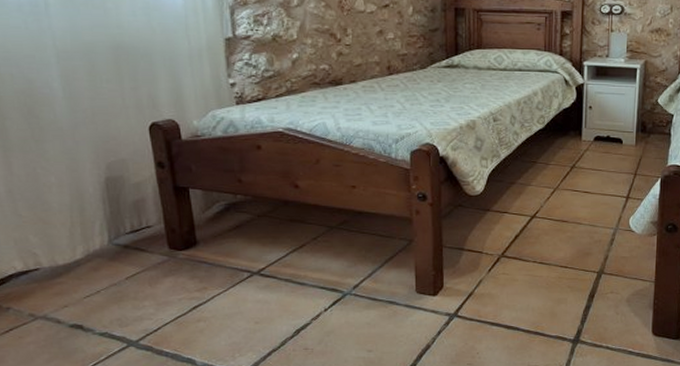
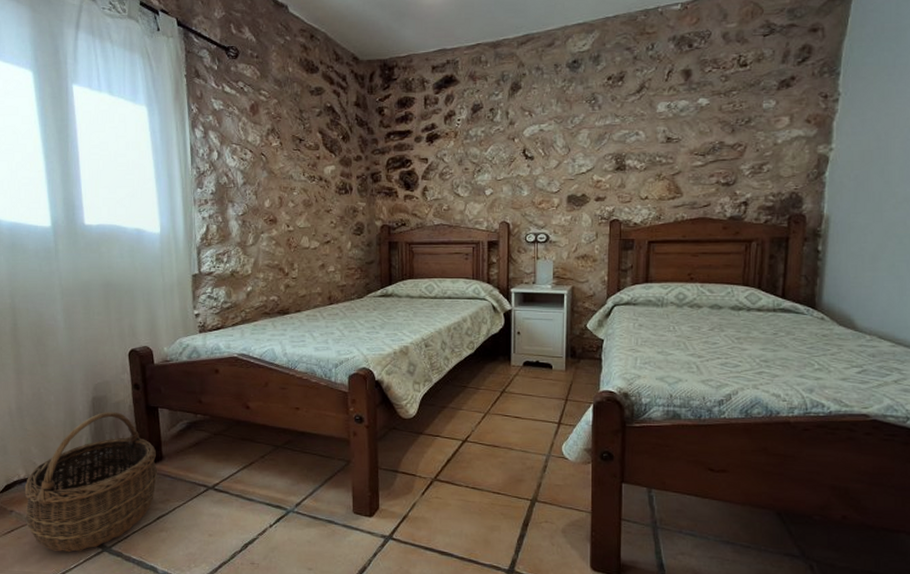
wicker basket: none [23,193,192,350] -> present [24,411,158,552]

